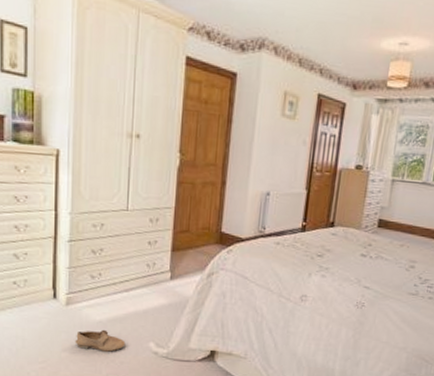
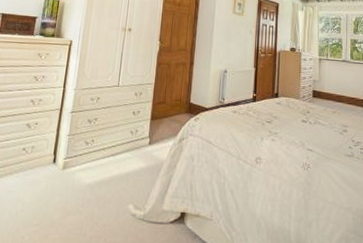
shoe: present [75,329,126,352] -> none [66,192,109,214]

